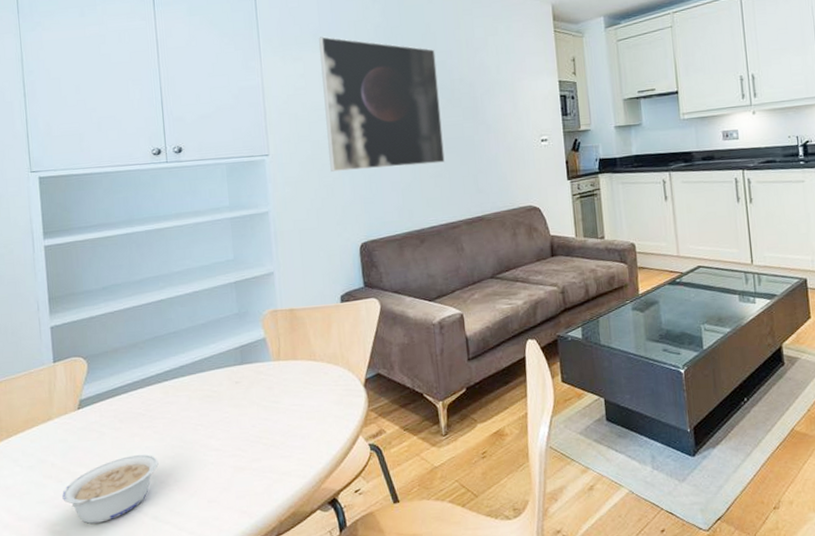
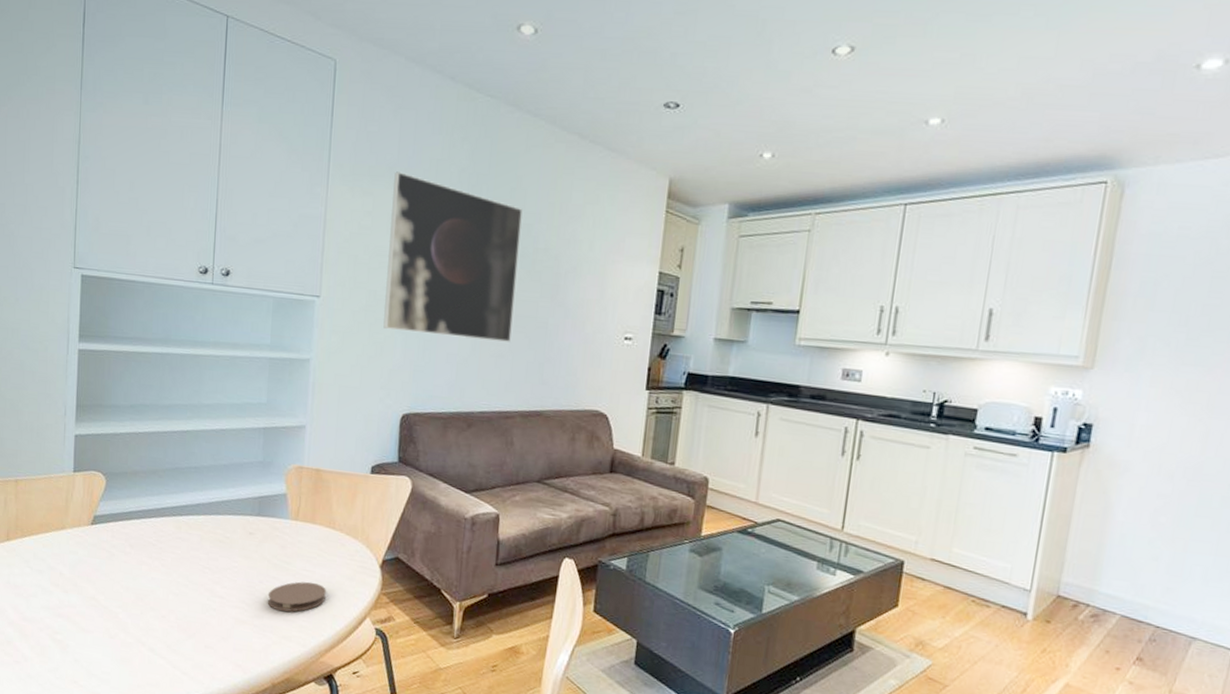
legume: present [62,454,159,524] -> none [66,582,162,642]
coaster: none [262,415,319,450] -> present [267,581,327,612]

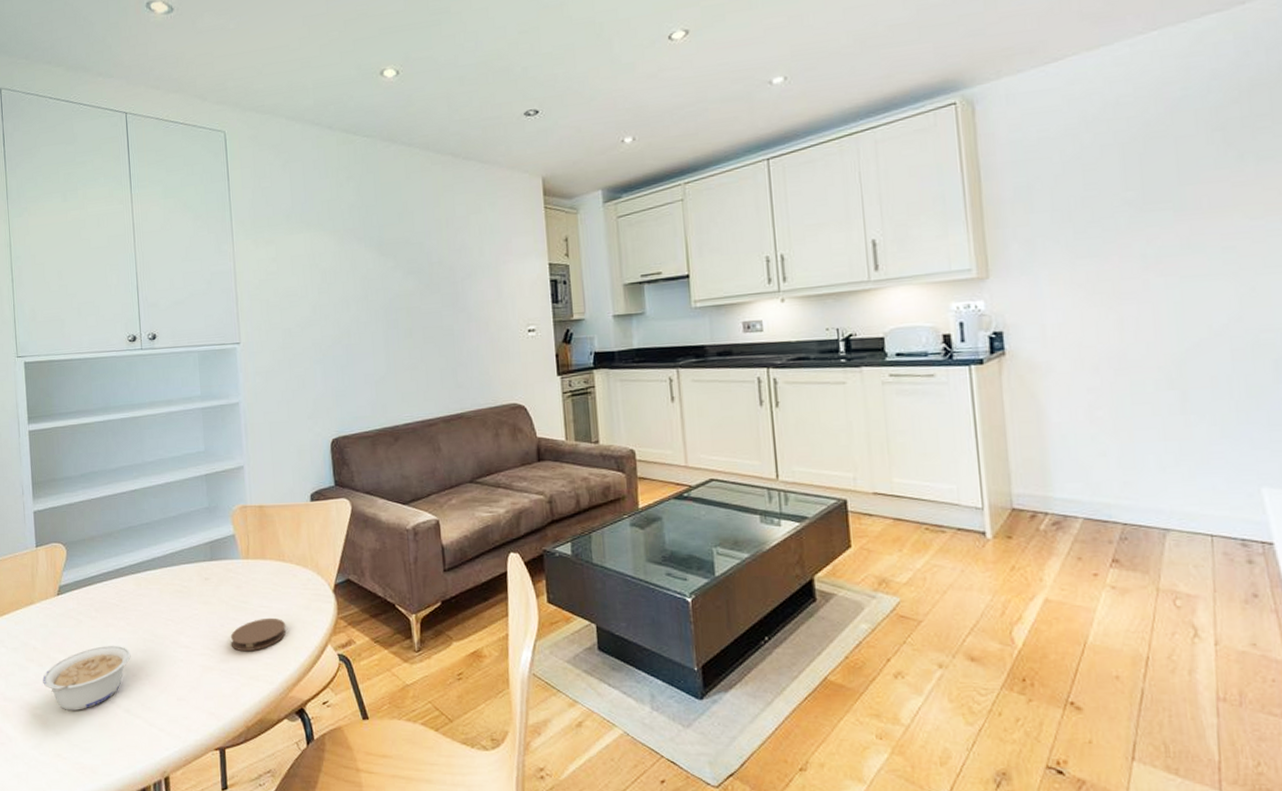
legume: none [66,582,162,642] -> present [43,645,131,710]
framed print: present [383,171,523,342] -> none [291,217,422,362]

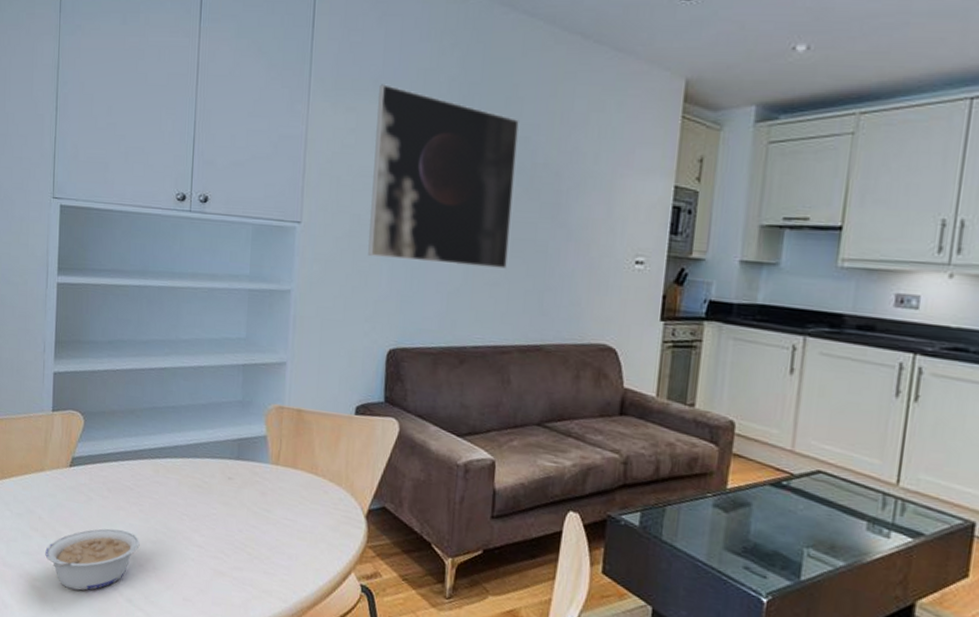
coaster: present [230,617,287,652] -> none [247,531,309,564]
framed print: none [291,217,422,362] -> present [368,84,519,269]

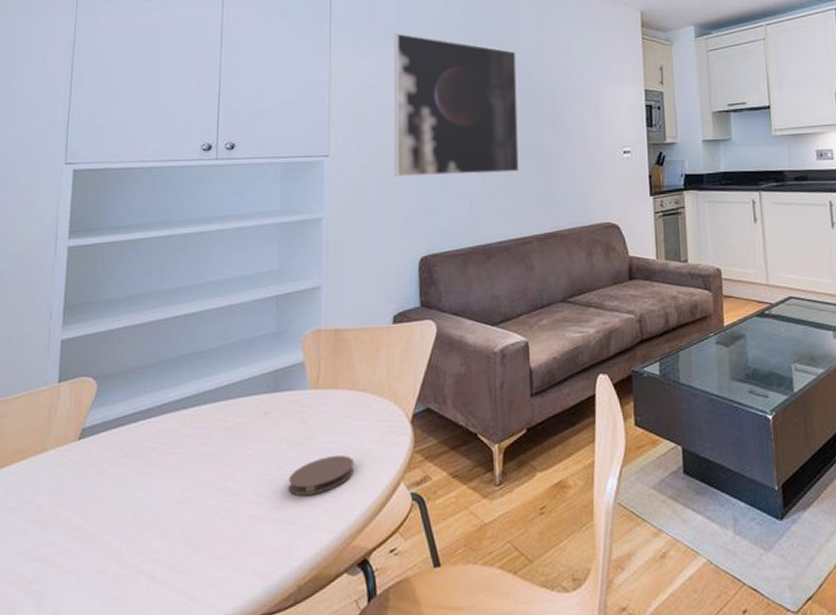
legume: present [45,528,140,591] -> none [45,497,164,583]
coaster: none [247,531,309,564] -> present [288,455,355,496]

